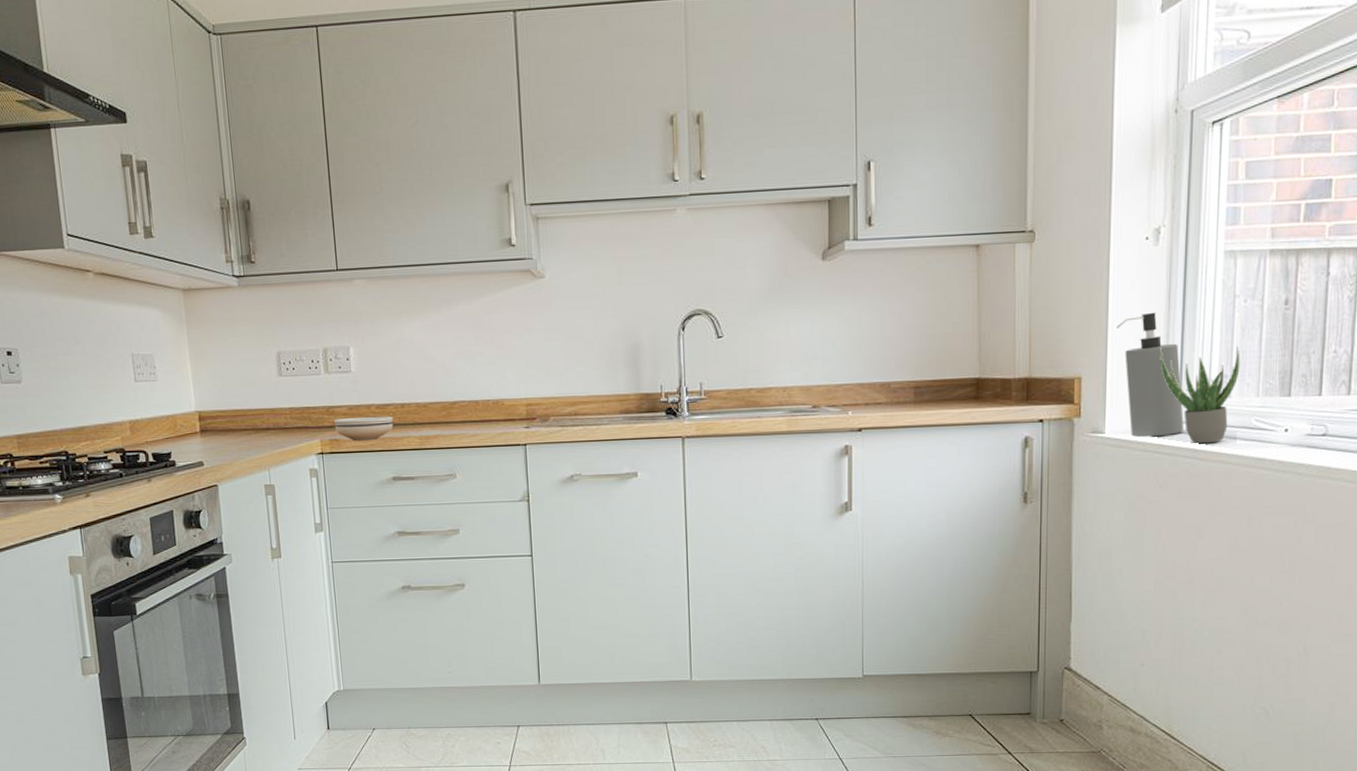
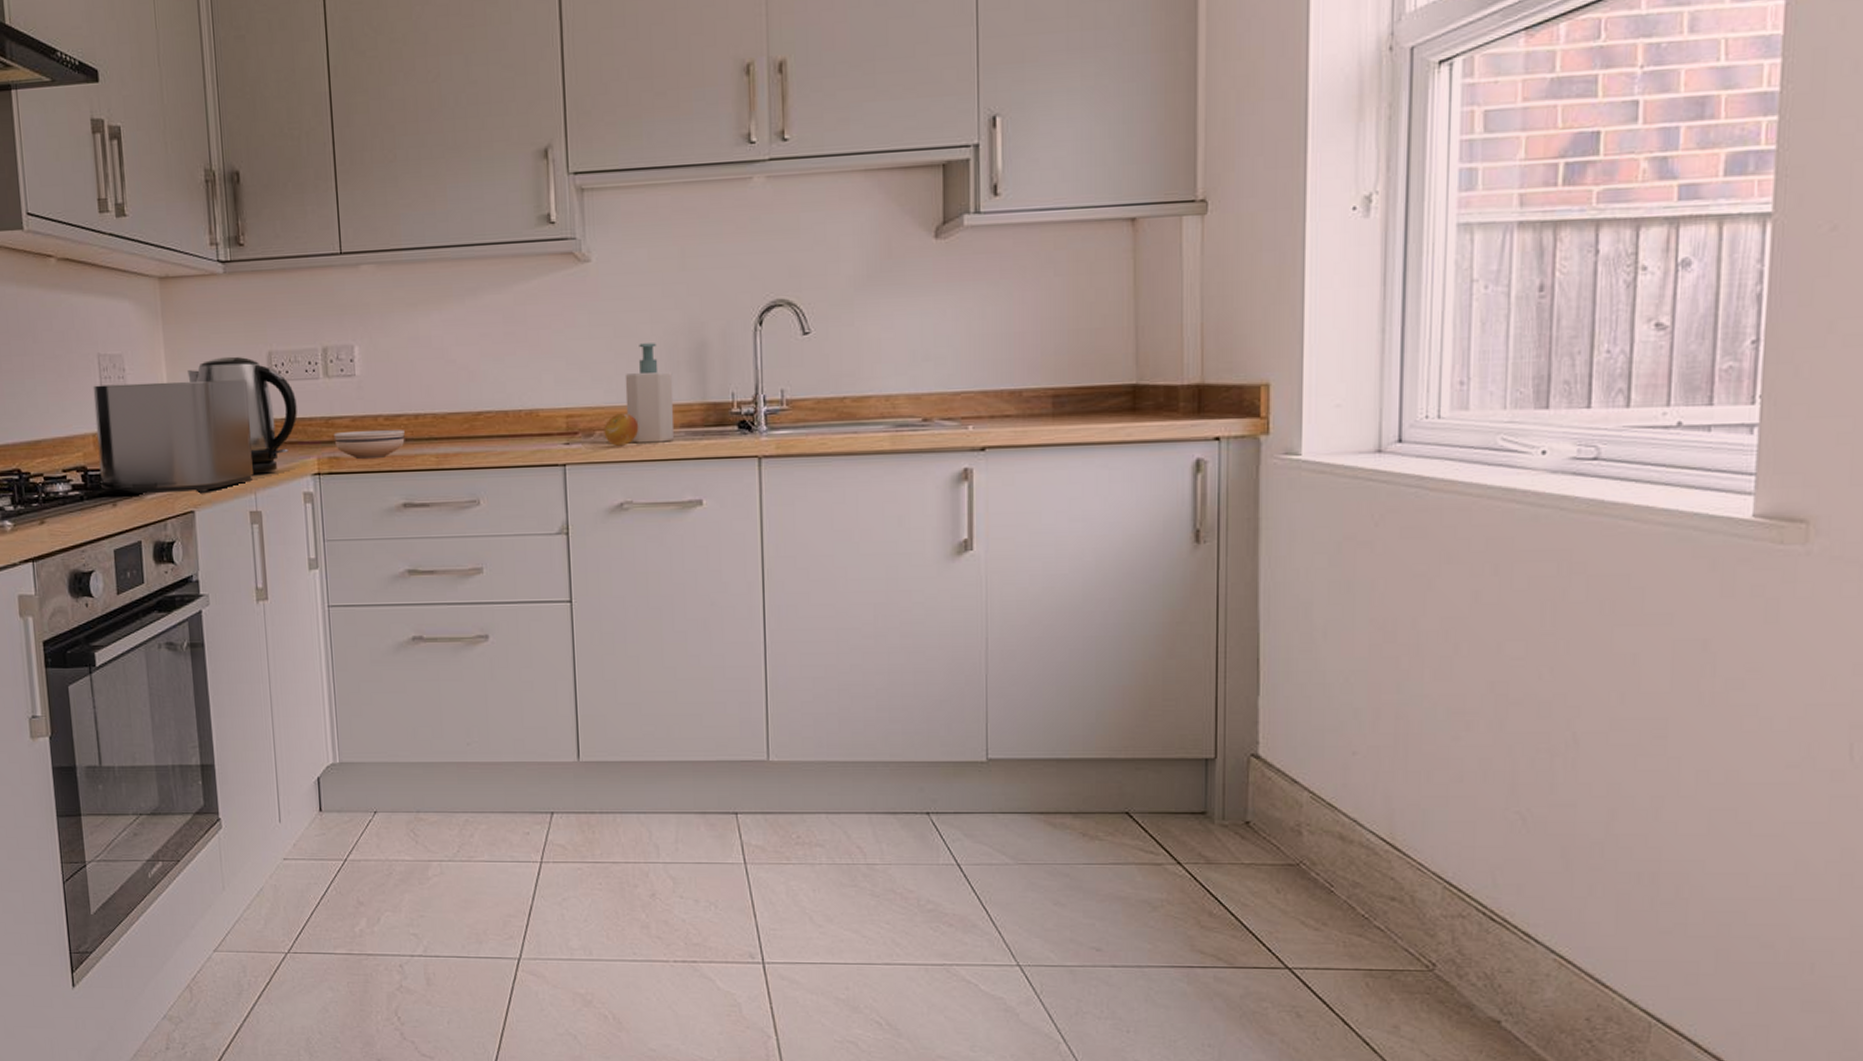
toaster: none [128,375,267,473] -> present [93,380,253,496]
kettle: none [209,356,303,454] -> present [187,356,298,474]
fruit: none [557,402,586,430] -> present [604,413,639,447]
soap bottle: none [573,345,615,427] -> present [625,343,675,444]
soap dispenser: present [1116,312,1184,438] -> none [1315,301,1407,461]
potted plant: present [1160,347,1240,444] -> none [1373,345,1480,470]

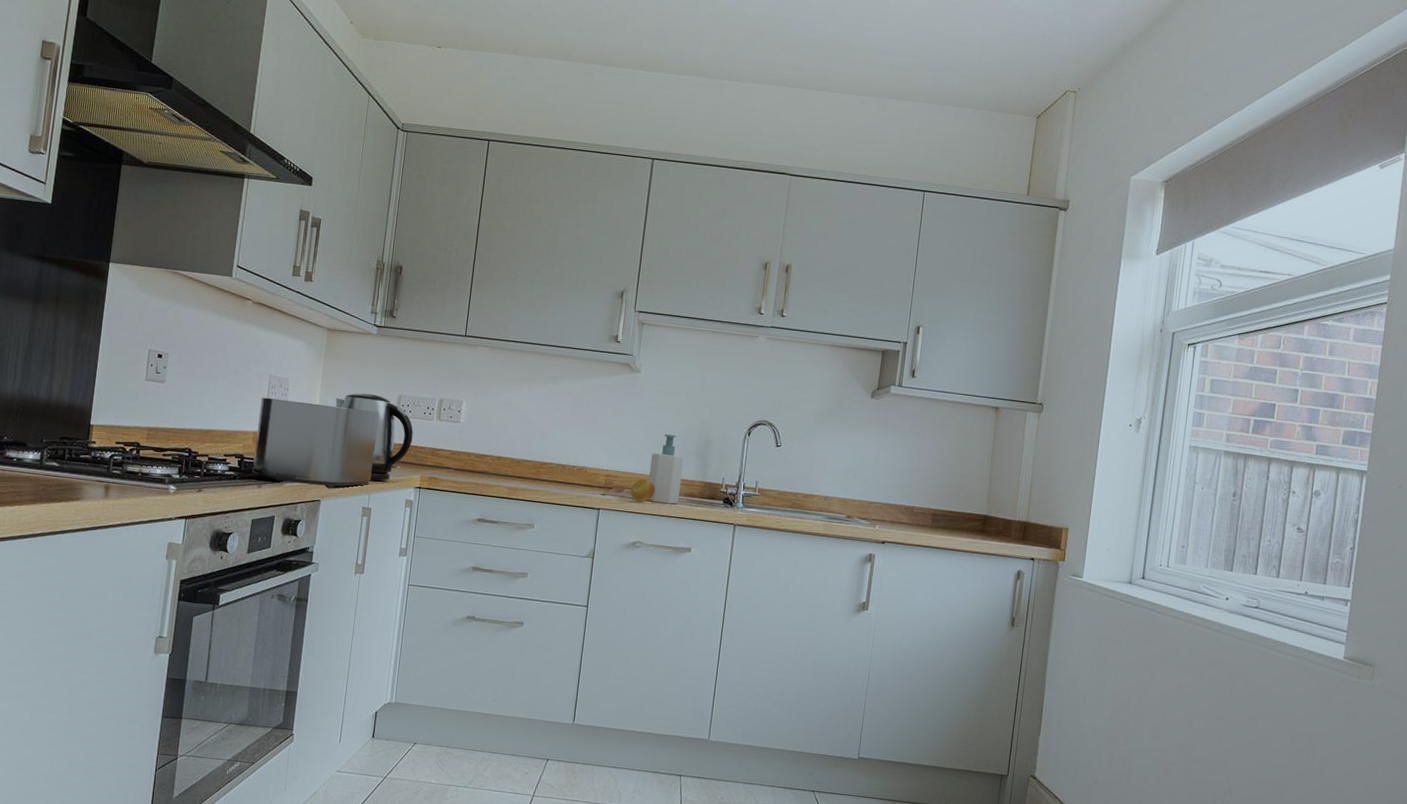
bowl: present [333,429,405,460] -> none [435,460,489,485]

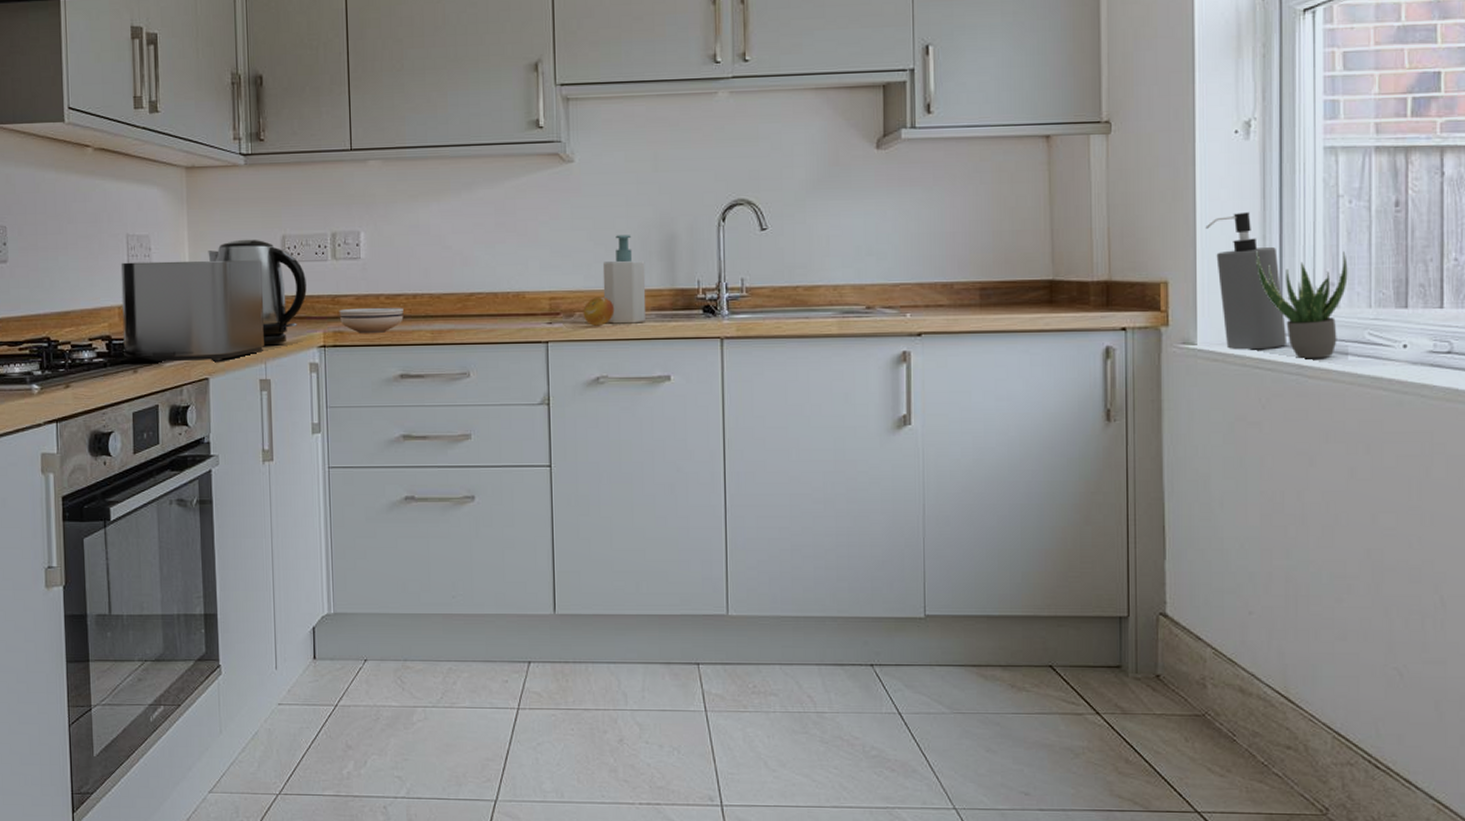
bowl: none [435,460,489,485] -> present [339,307,404,334]
soap dispenser: none [1100,485,1148,588] -> present [1205,211,1288,350]
potted plant: none [1132,515,1196,600] -> present [1256,251,1348,359]

